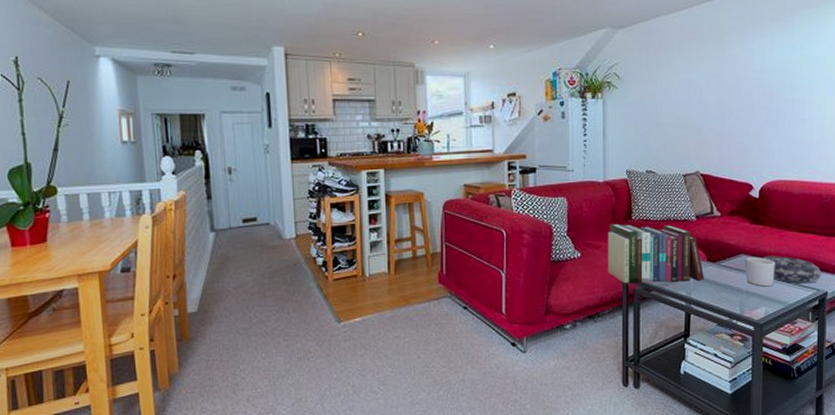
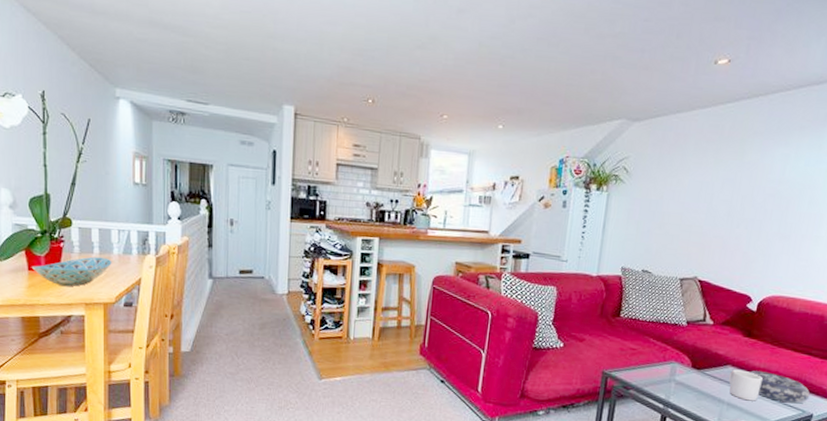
bowl: none [14,223,104,260] -> present [31,256,112,287]
books: present [608,223,704,284] -> none [589,318,687,386]

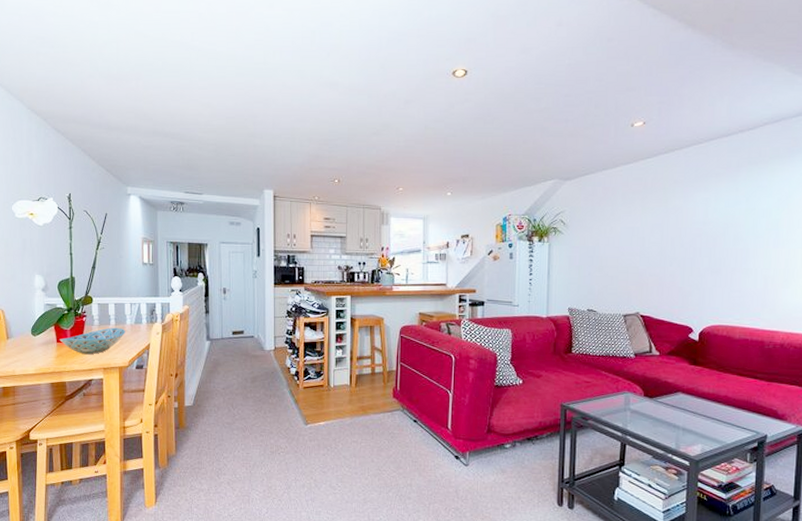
mug: present [728,369,763,401] -> none [681,395,713,425]
decorative bowl: present [749,370,810,404] -> none [699,396,762,426]

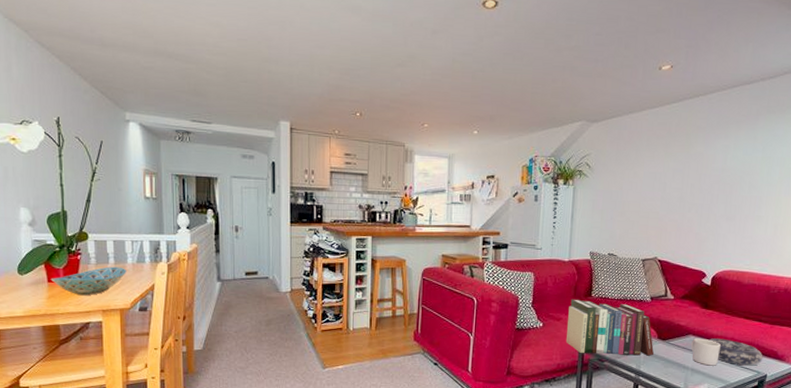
books: none [548,355,641,414] -> present [566,299,654,356]
mug: none [681,395,713,425] -> present [691,338,721,366]
decorative bowl: none [699,396,762,426] -> present [708,338,763,366]

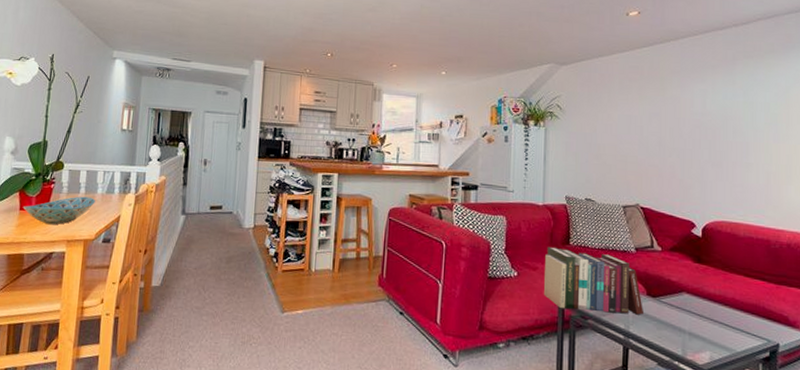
mug: present [691,338,721,366] -> none [686,296,720,330]
decorative bowl: present [708,338,763,366] -> none [705,297,772,333]

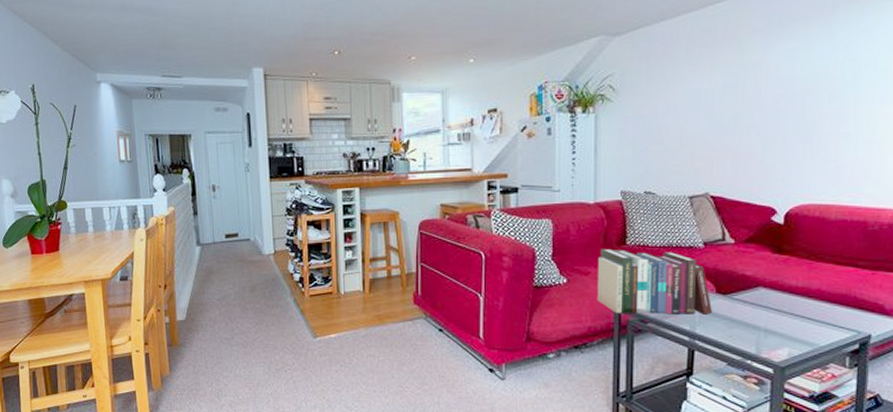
bowl: present [22,196,96,225] -> none [34,235,106,267]

